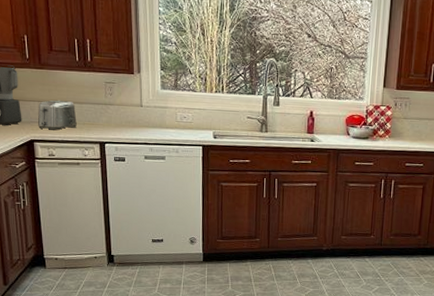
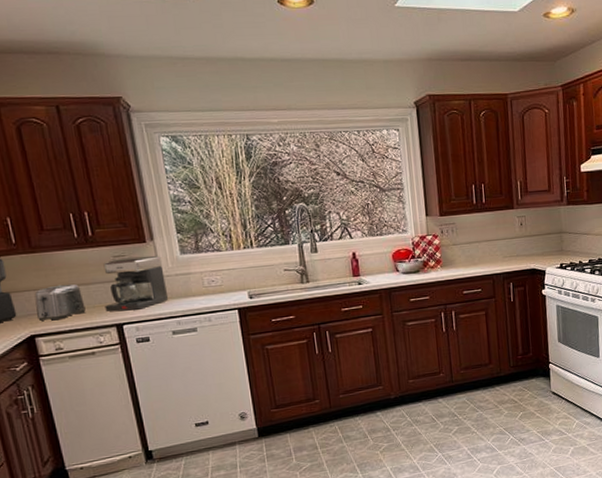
coffee maker: none [93,85,146,132] -> present [103,255,169,312]

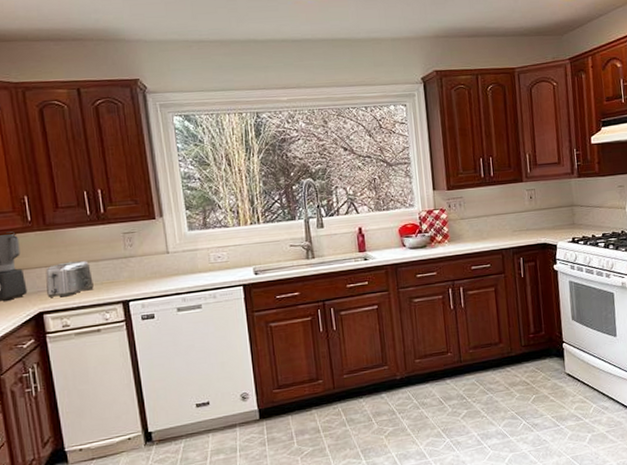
coffee maker: present [103,255,169,312] -> none [112,231,175,288]

